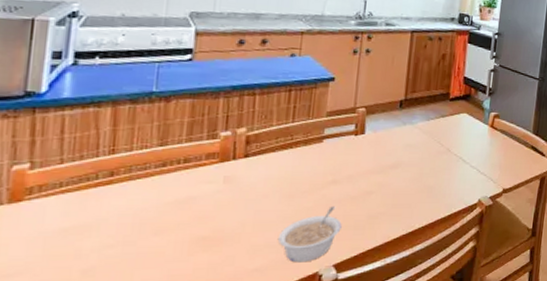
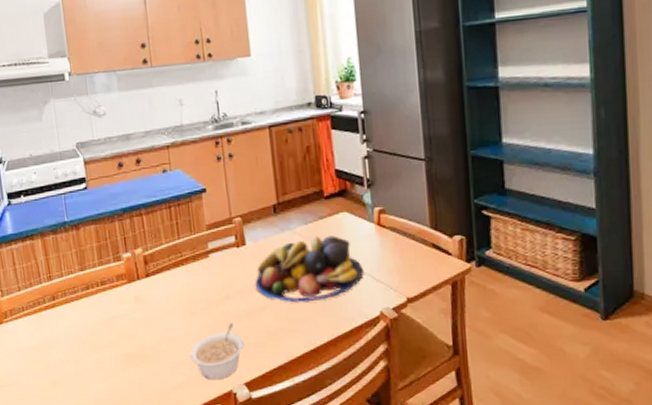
fruit bowl: none [367,132,471,189] -> present [256,235,364,303]

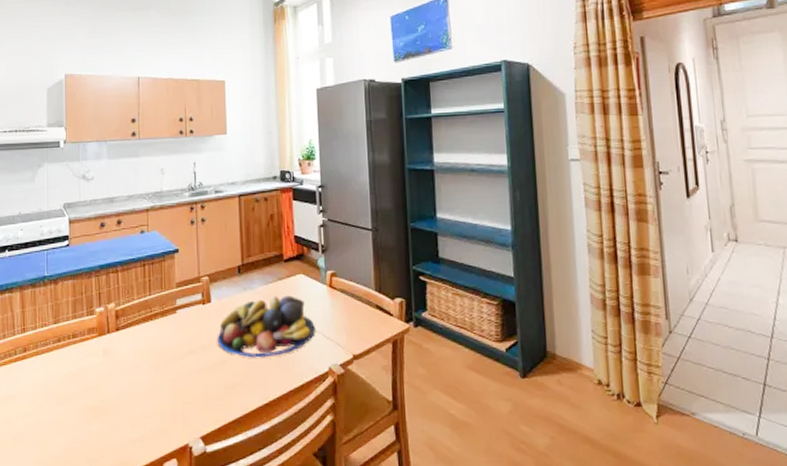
legume: present [190,323,244,380] -> none [150,377,203,434]

